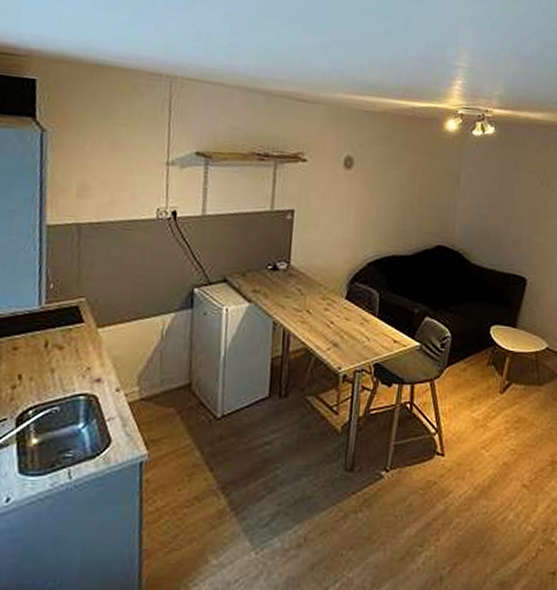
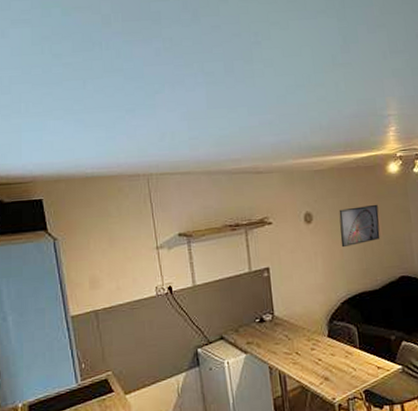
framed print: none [379,160,427,203] -> present [339,204,380,248]

